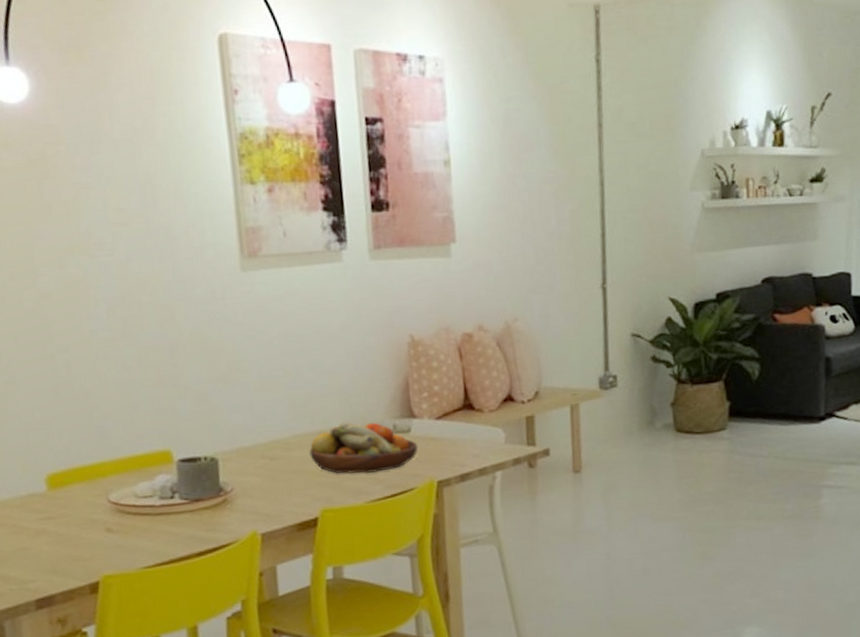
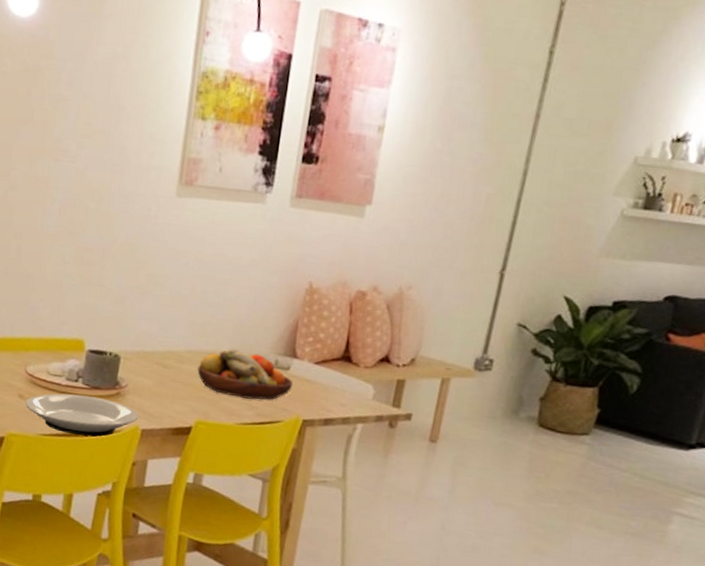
plate: none [116,510,254,559] -> present [25,393,138,436]

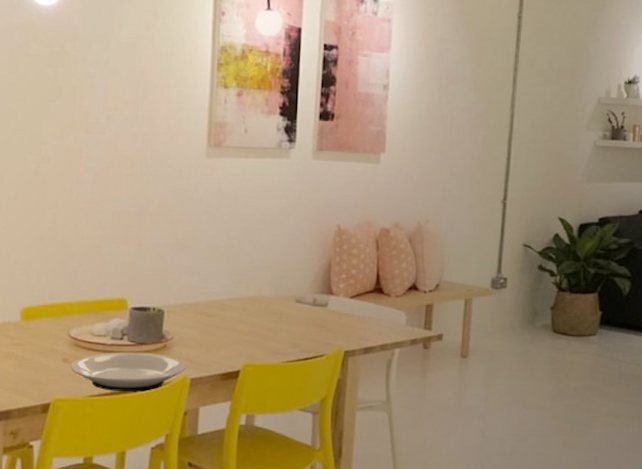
fruit bowl: present [197,348,293,400] -> none [240,292,332,337]

